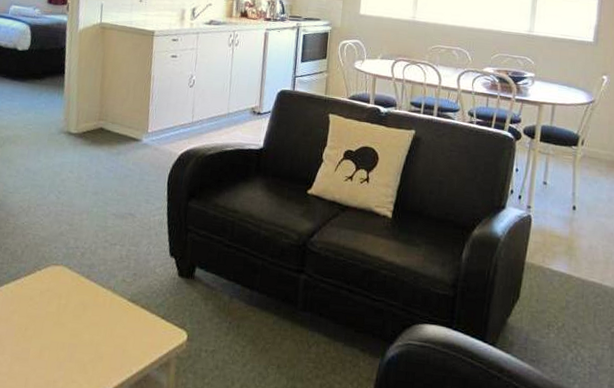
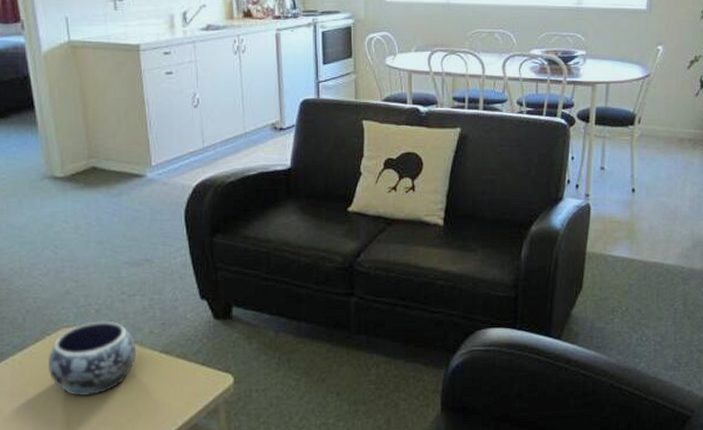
decorative bowl: none [33,263,109,332] -> present [47,321,137,397]

